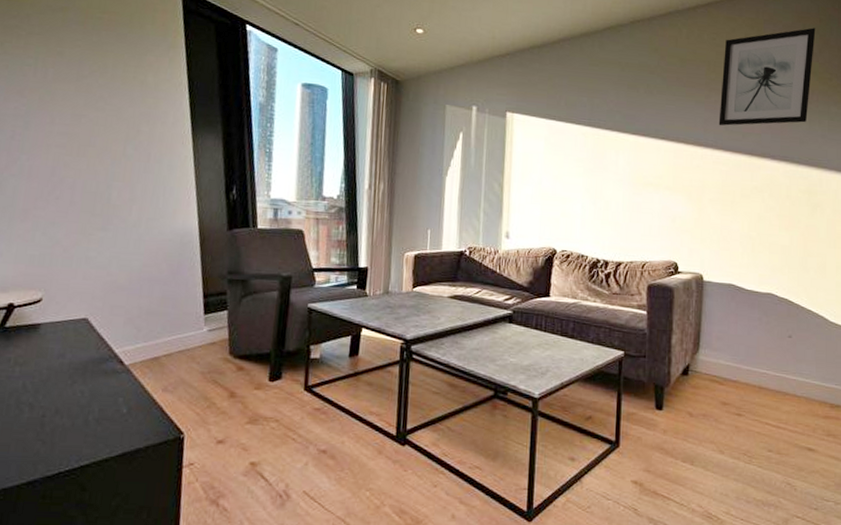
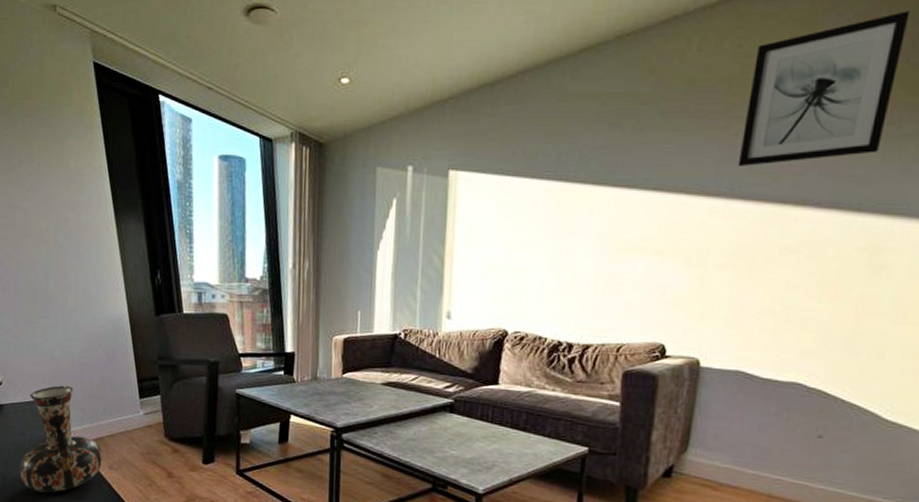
decorative vase: none [52,302,157,423] -> present [19,385,103,493]

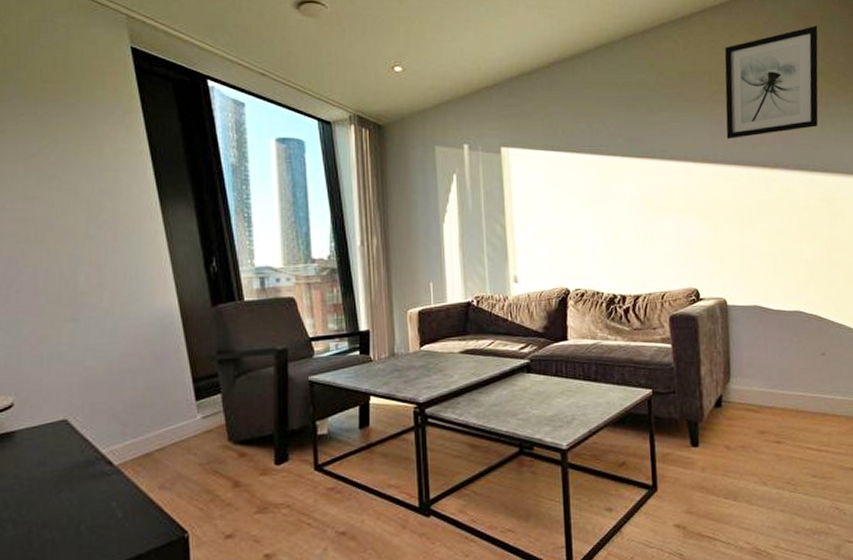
decorative vase: present [19,385,103,493] -> none [37,398,152,534]

